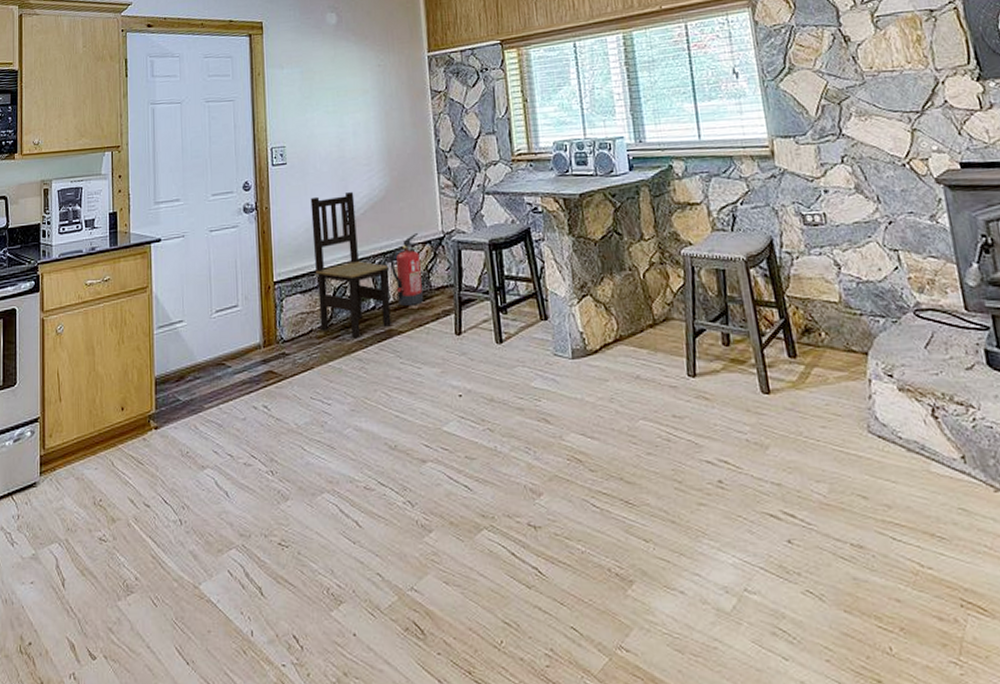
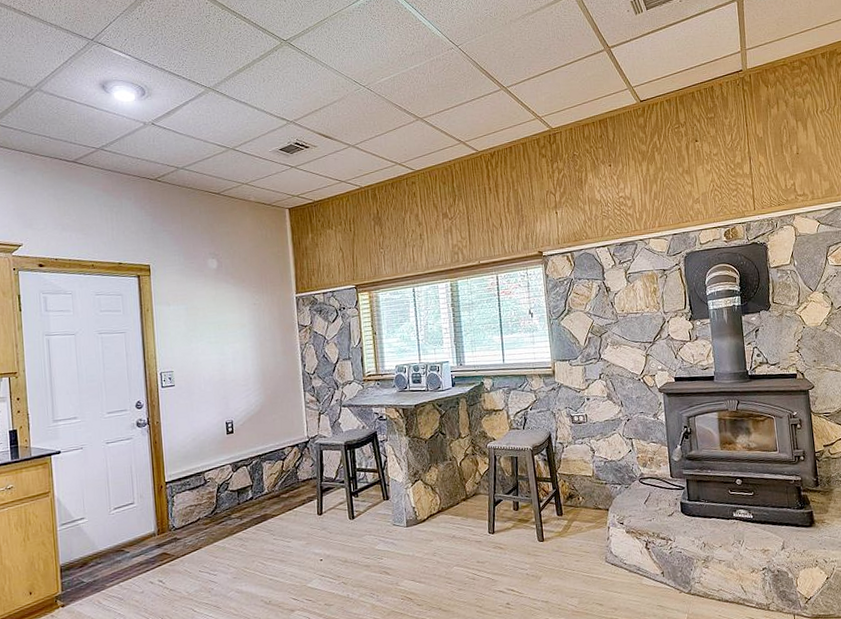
dining chair: present [310,192,392,338] -> none [196,408,266,522]
fire extinguisher: present [390,233,424,306] -> none [264,439,293,496]

